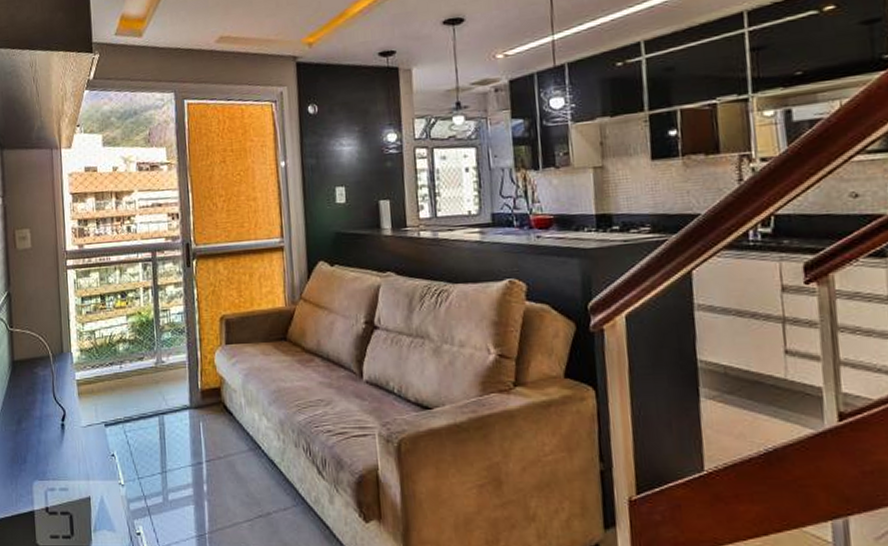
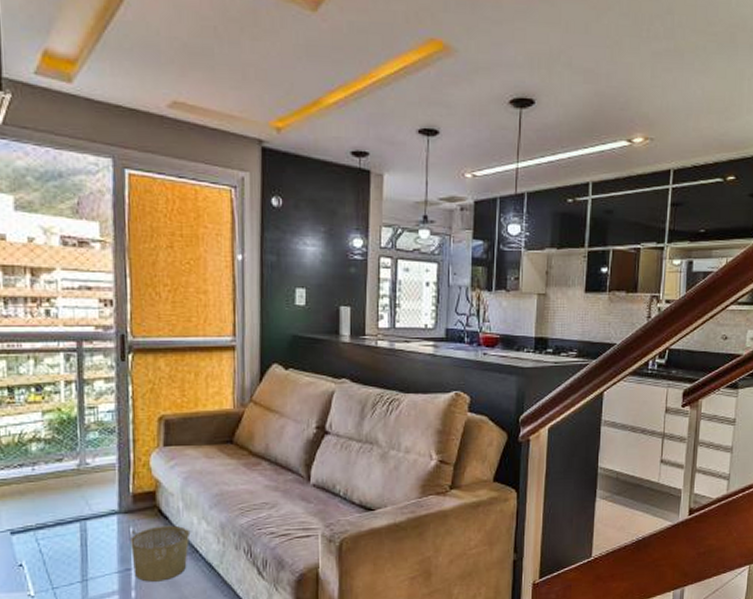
basket: none [199,421,253,476] -> present [129,525,191,582]

